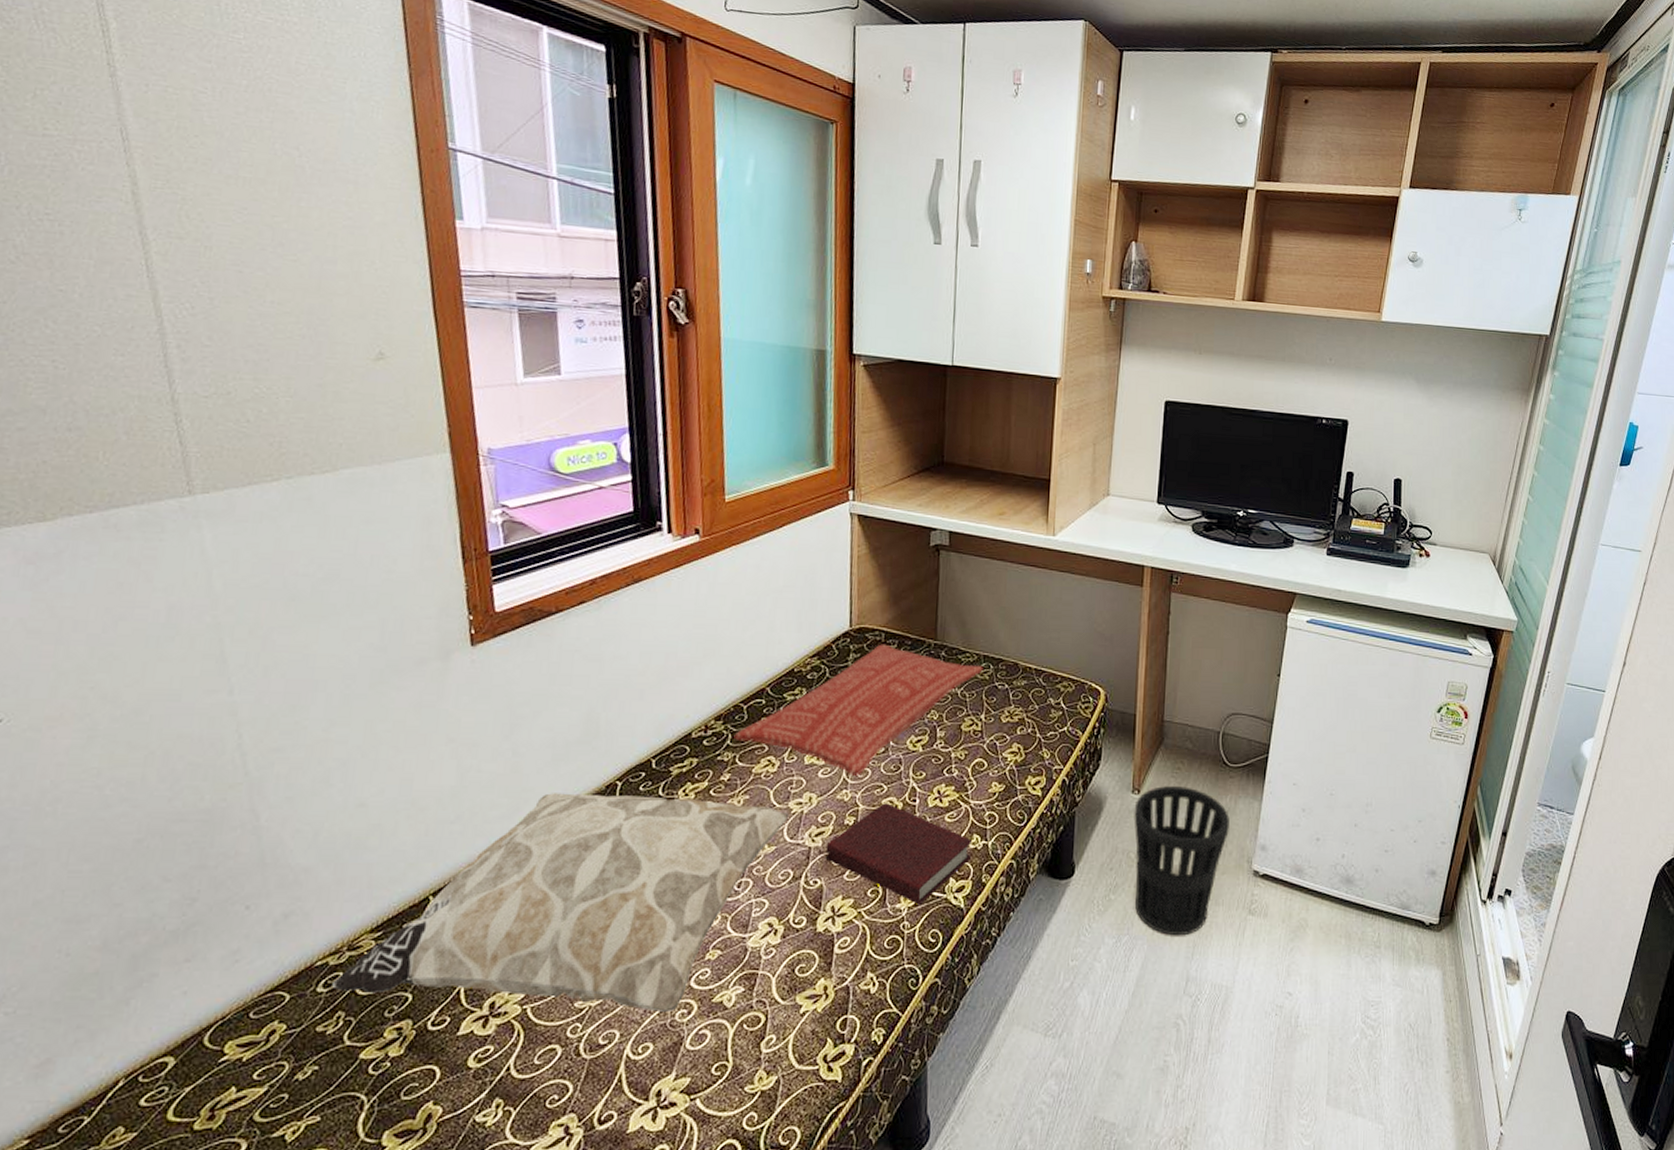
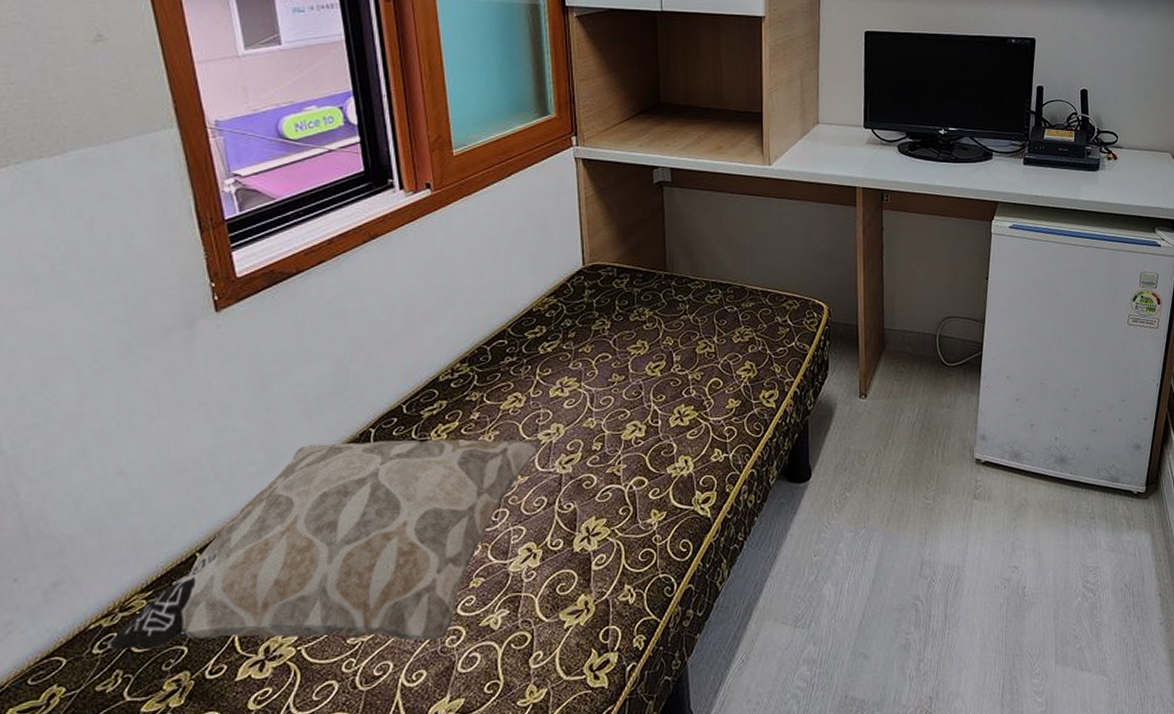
pillow: present [733,644,983,776] -> none [480,278,712,404]
book: present [825,803,972,905] -> none [576,427,713,519]
wastebasket: present [1134,786,1230,936] -> none [862,388,951,525]

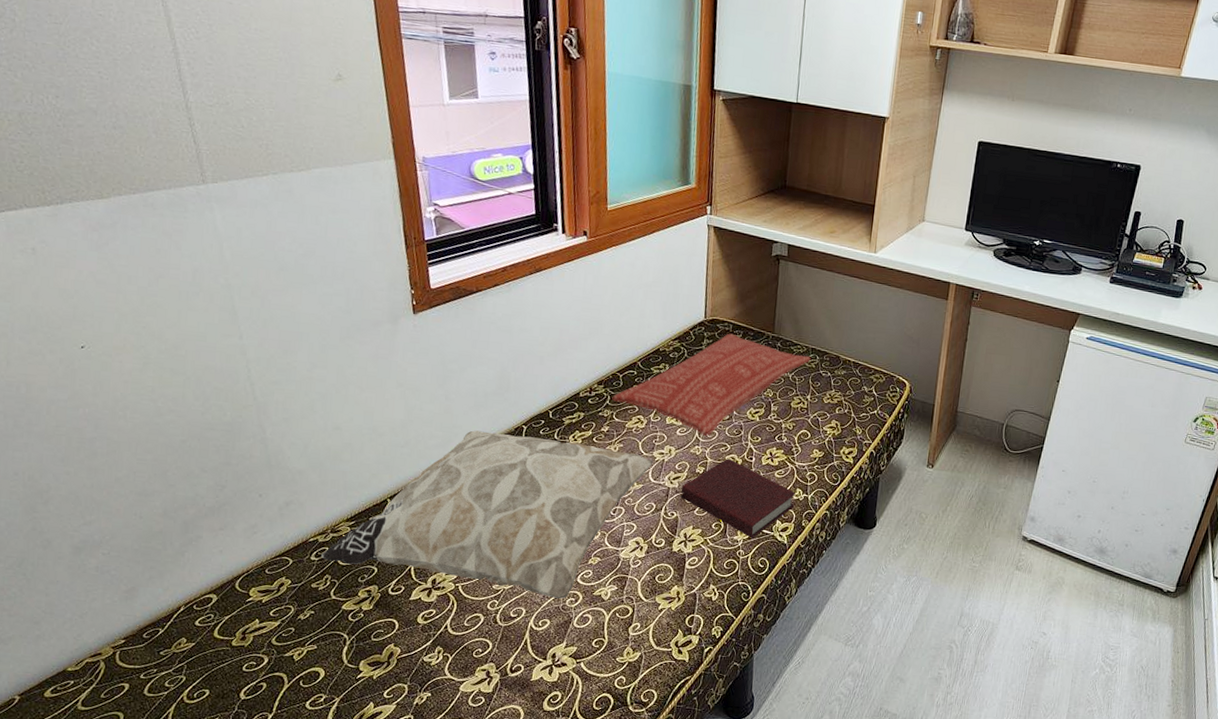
pillow: none [480,278,712,404] -> present [612,333,811,436]
book: none [576,427,713,519] -> present [681,459,795,538]

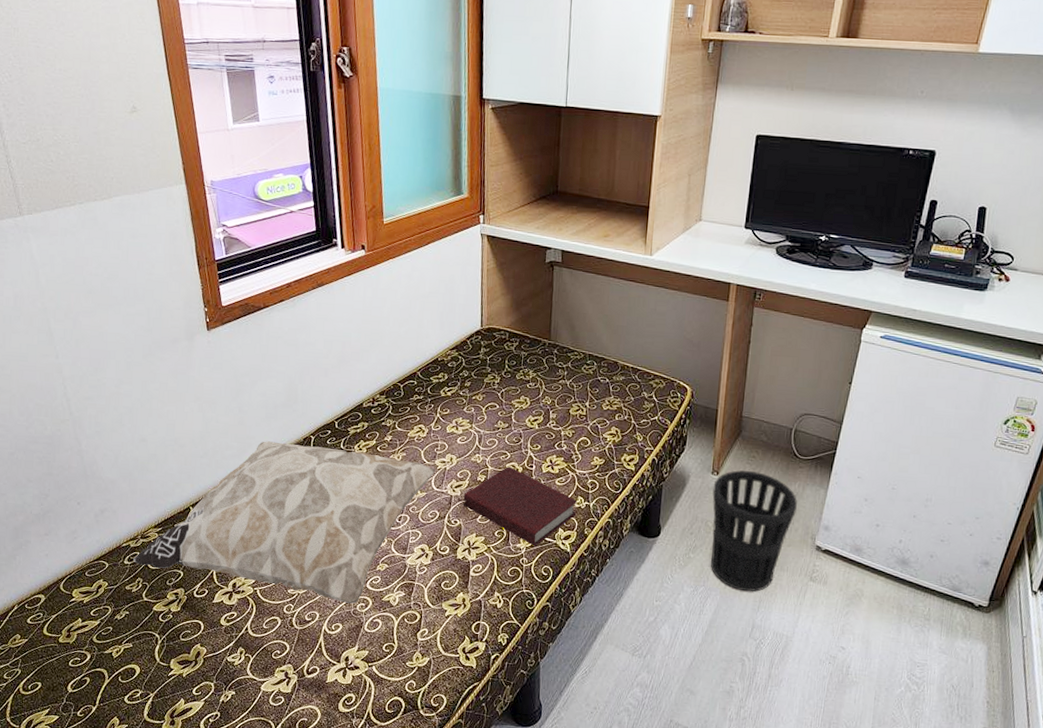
pillow: present [612,333,811,436] -> none [394,341,588,444]
wastebasket: none [923,463,1006,581] -> present [710,470,797,592]

